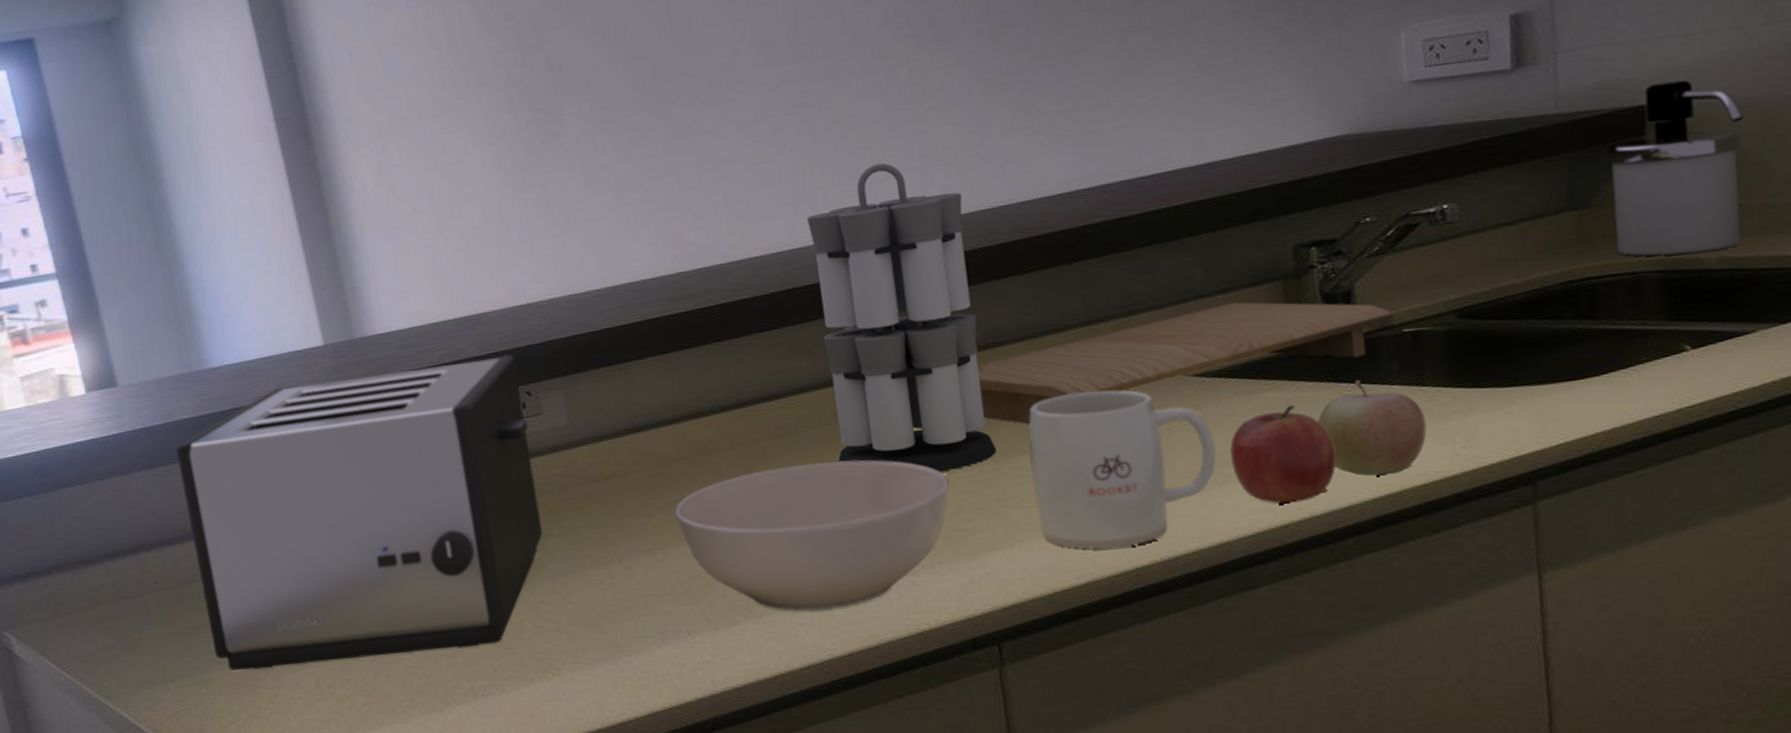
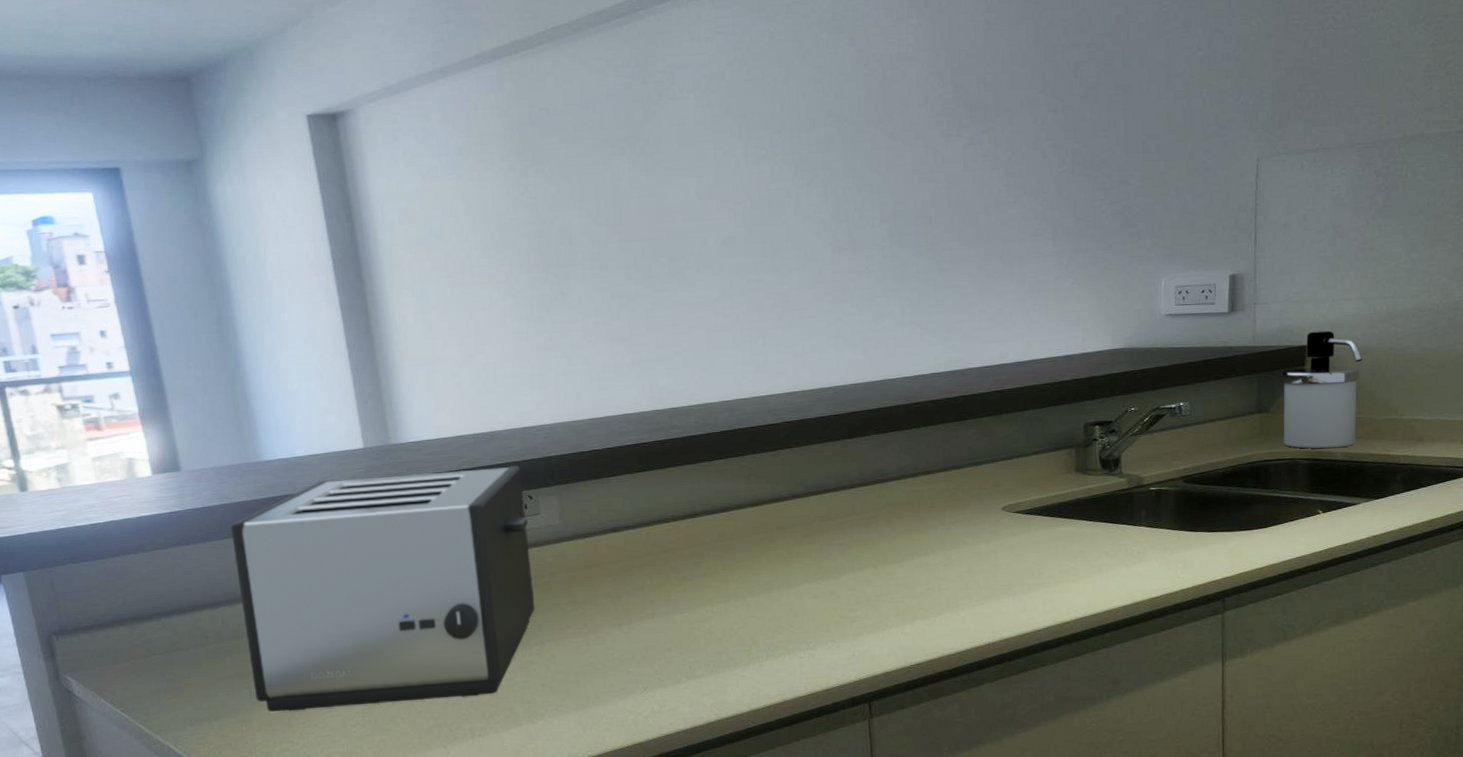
bowl: present [674,460,950,611] -> none [638,561,842,675]
spice rack: present [807,163,997,473] -> none [751,339,877,574]
cutting board: present [976,302,1393,425] -> none [866,461,1145,542]
mug: present [1028,390,1216,549] -> none [899,519,1025,635]
fruit: present [1229,405,1337,504] -> none [1033,537,1102,607]
fruit: present [1317,380,1427,476] -> none [1092,522,1160,590]

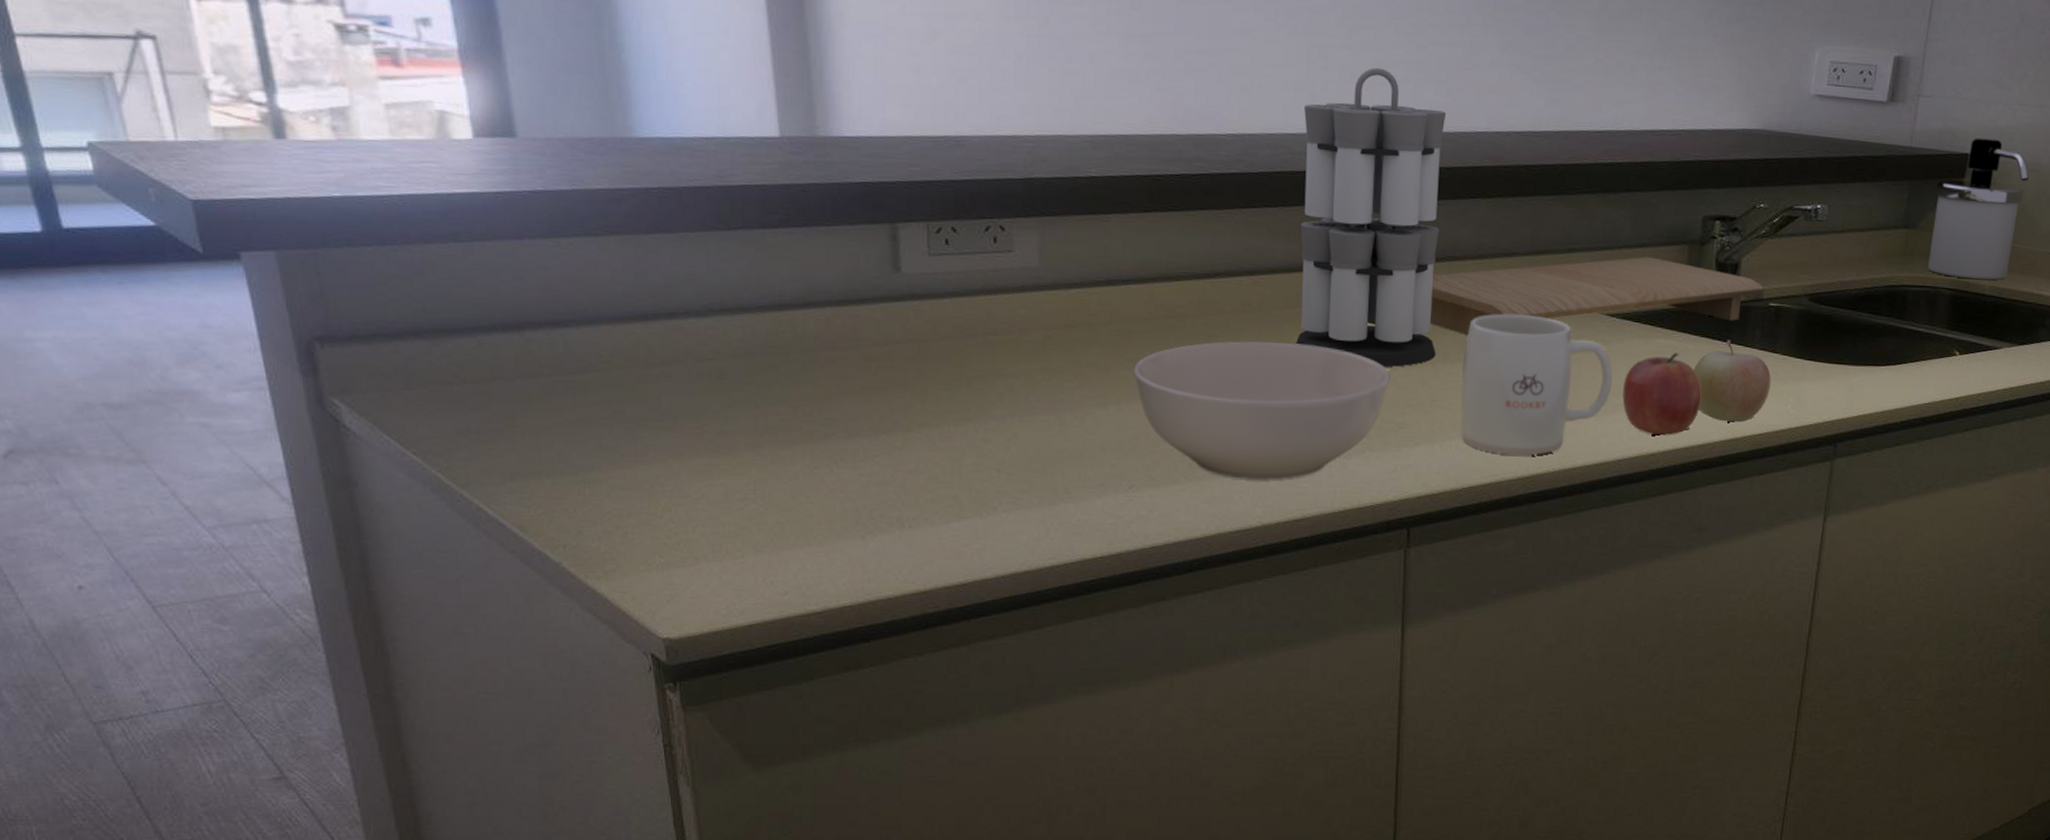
toaster: present [230,465,535,712] -> none [583,174,997,477]
bowl: none [638,561,842,675] -> present [1133,340,1391,481]
spice rack: none [751,339,877,574] -> present [1296,67,1447,368]
cutting board: none [866,461,1145,542] -> present [1429,257,1765,336]
mug: none [899,519,1025,635] -> present [1461,314,1613,456]
fruit: none [1033,537,1102,607] -> present [1622,353,1702,436]
fruit: none [1092,522,1160,590] -> present [1693,340,1771,423]

